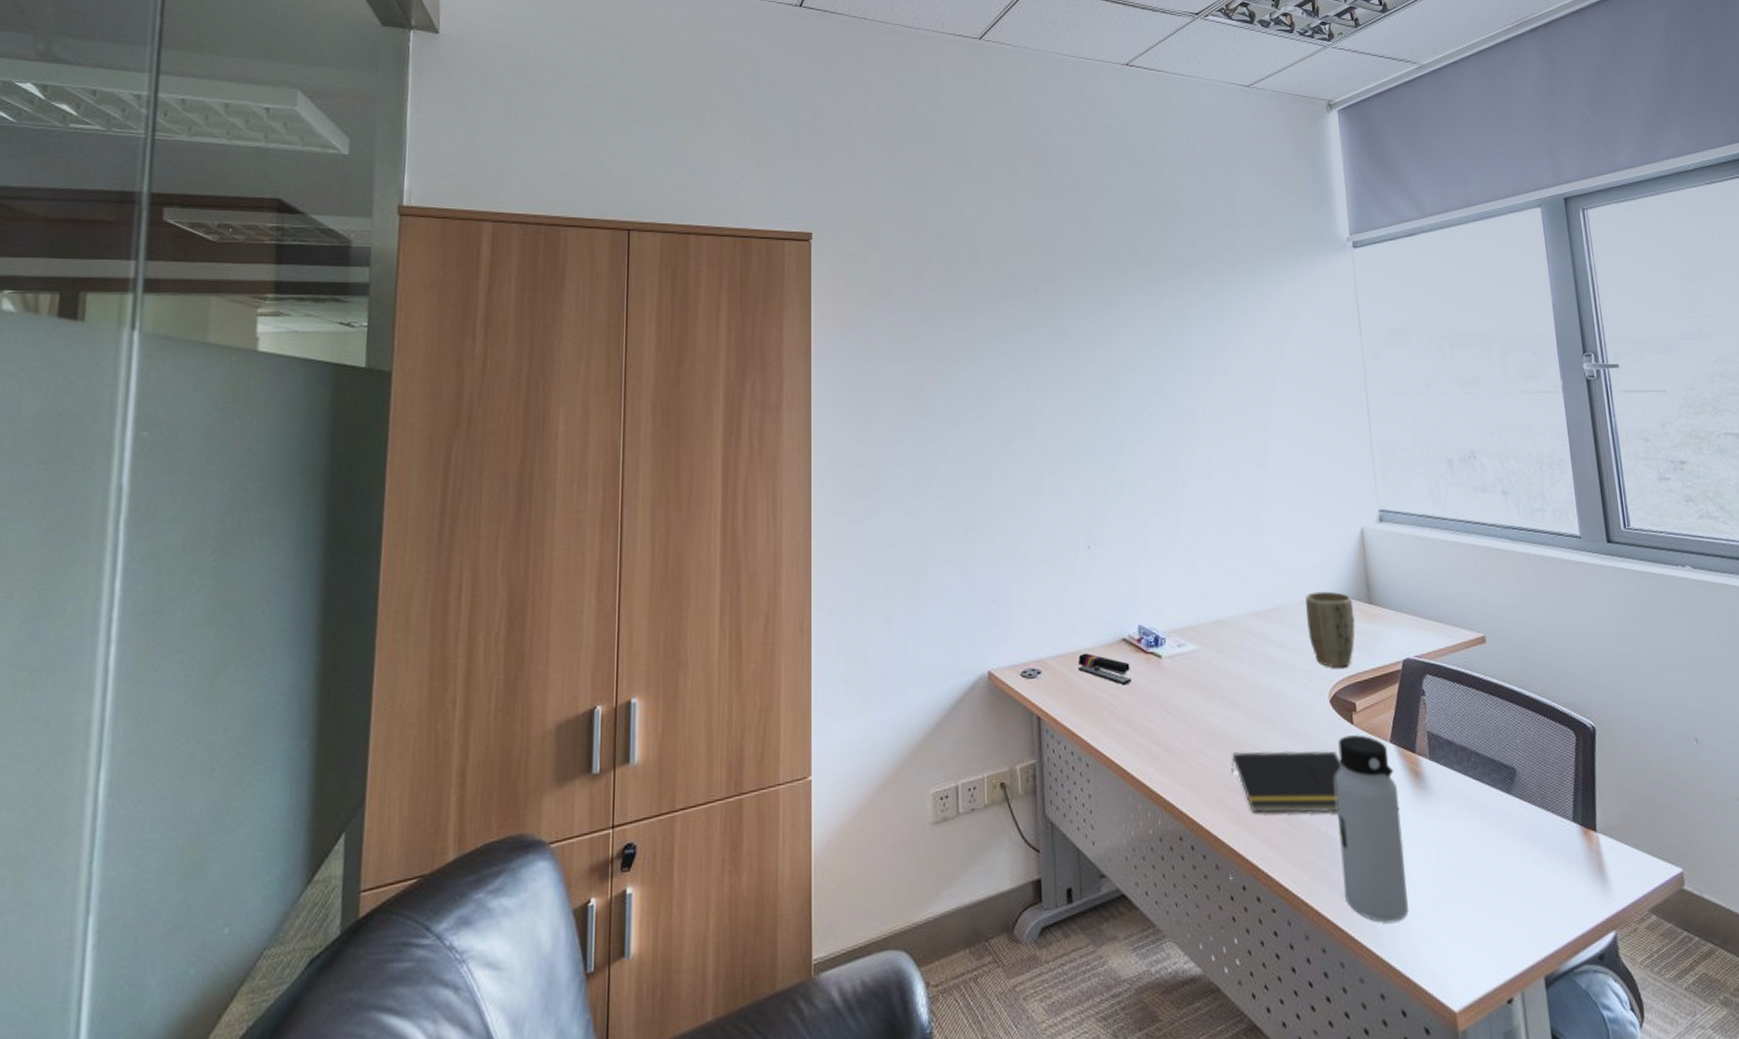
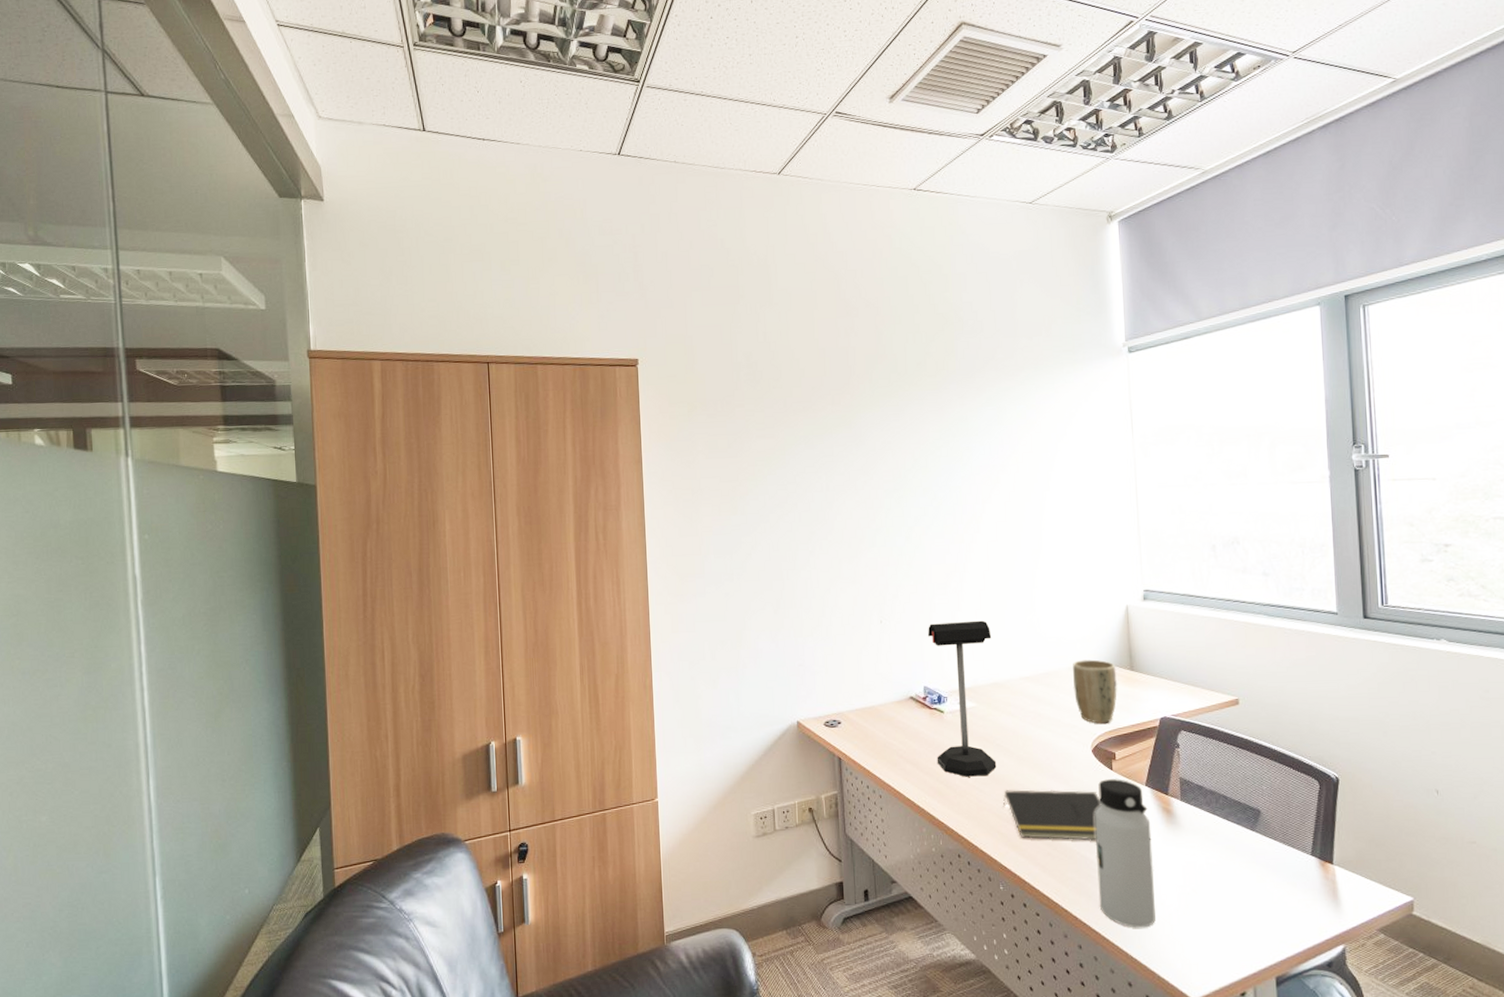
stapler: present [1078,653,1132,685] -> none [872,708,918,734]
desk lamp: none [1142,545,1223,738] -> present [927,620,997,777]

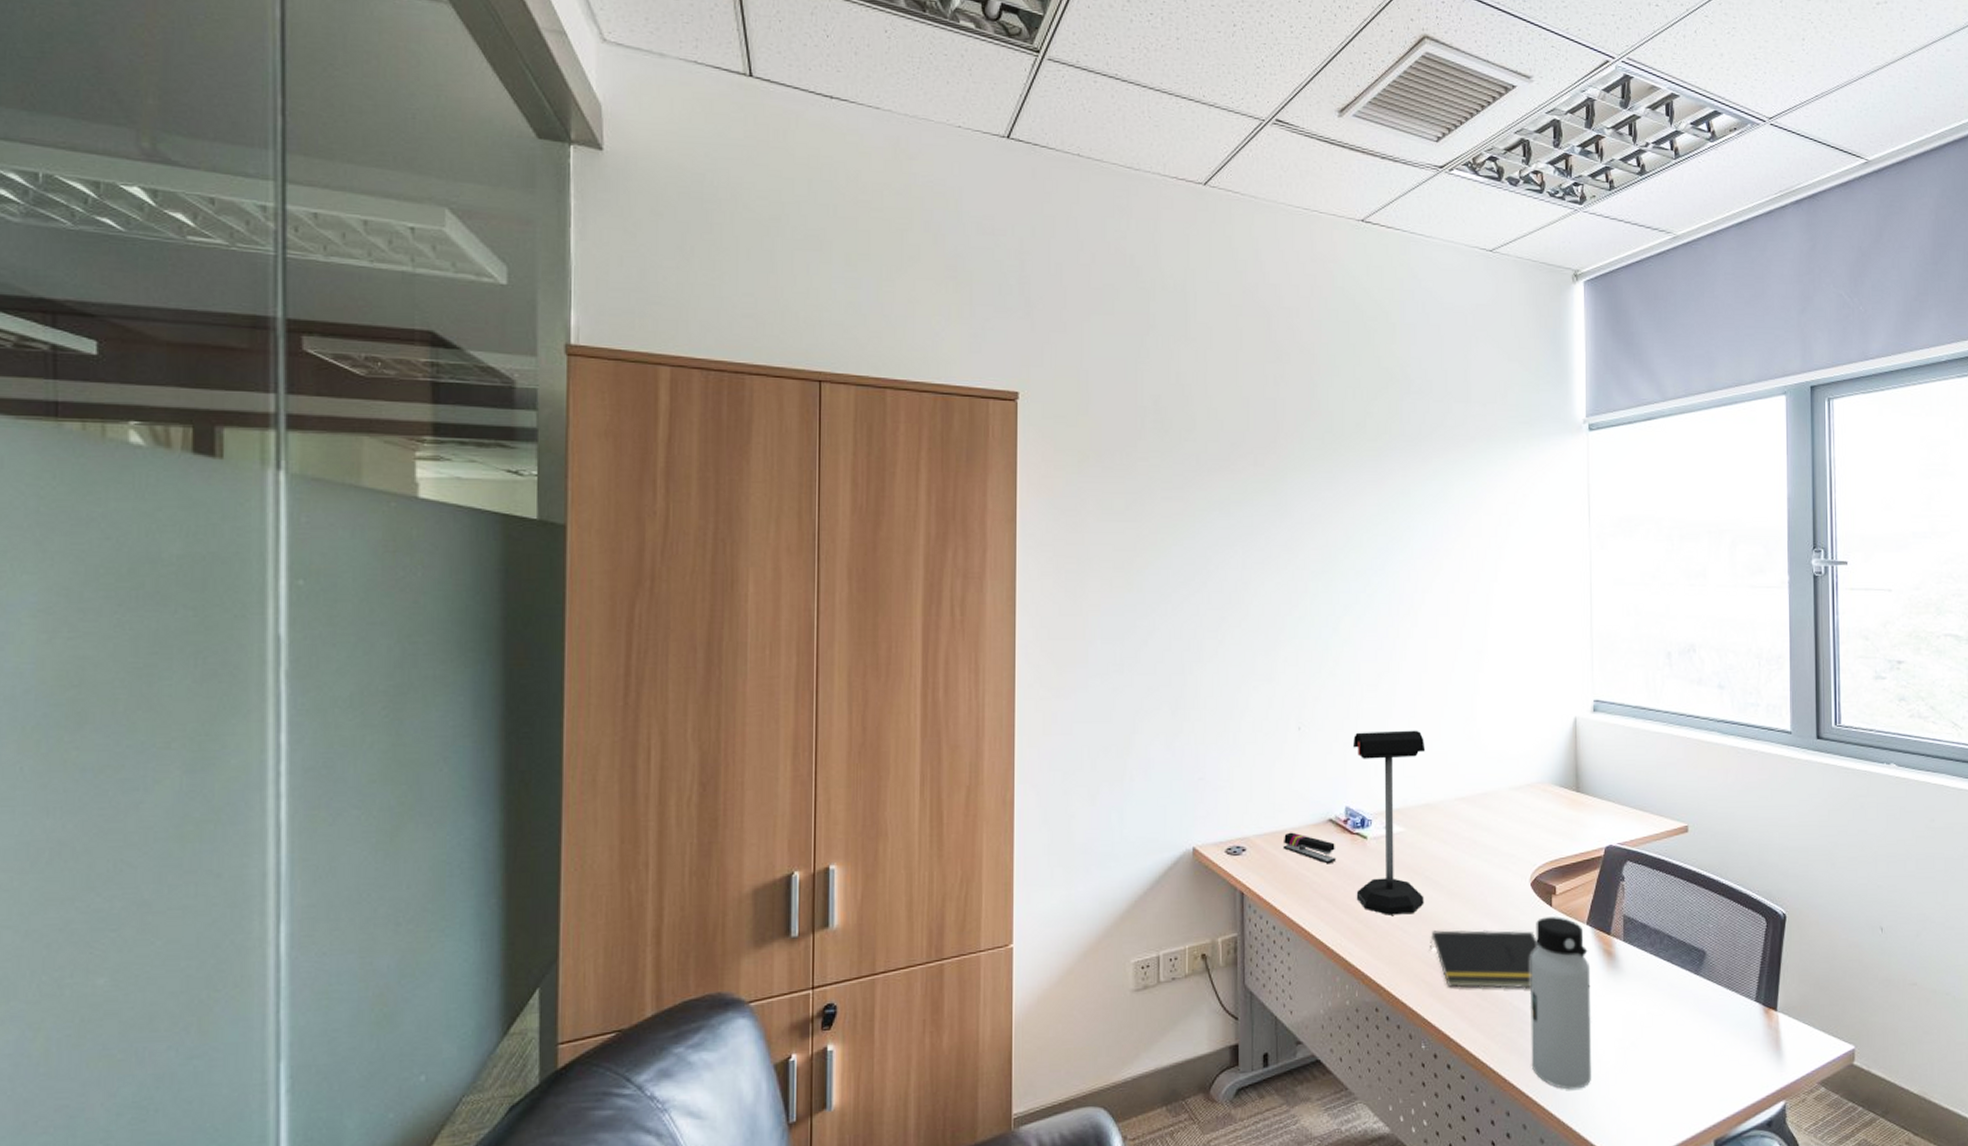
stapler: none [872,708,918,734] -> present [1284,832,1337,864]
plant pot: present [1073,659,1117,724] -> none [1514,778,1561,853]

